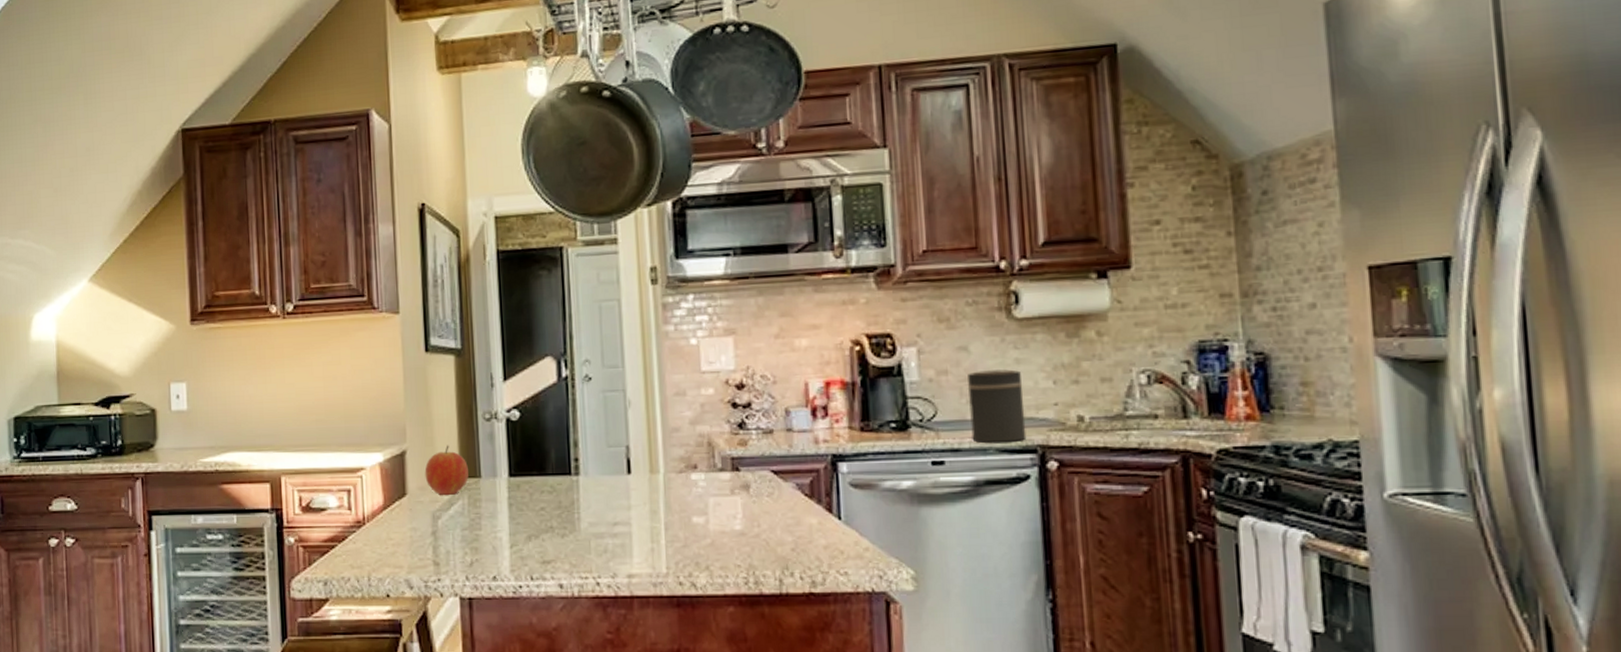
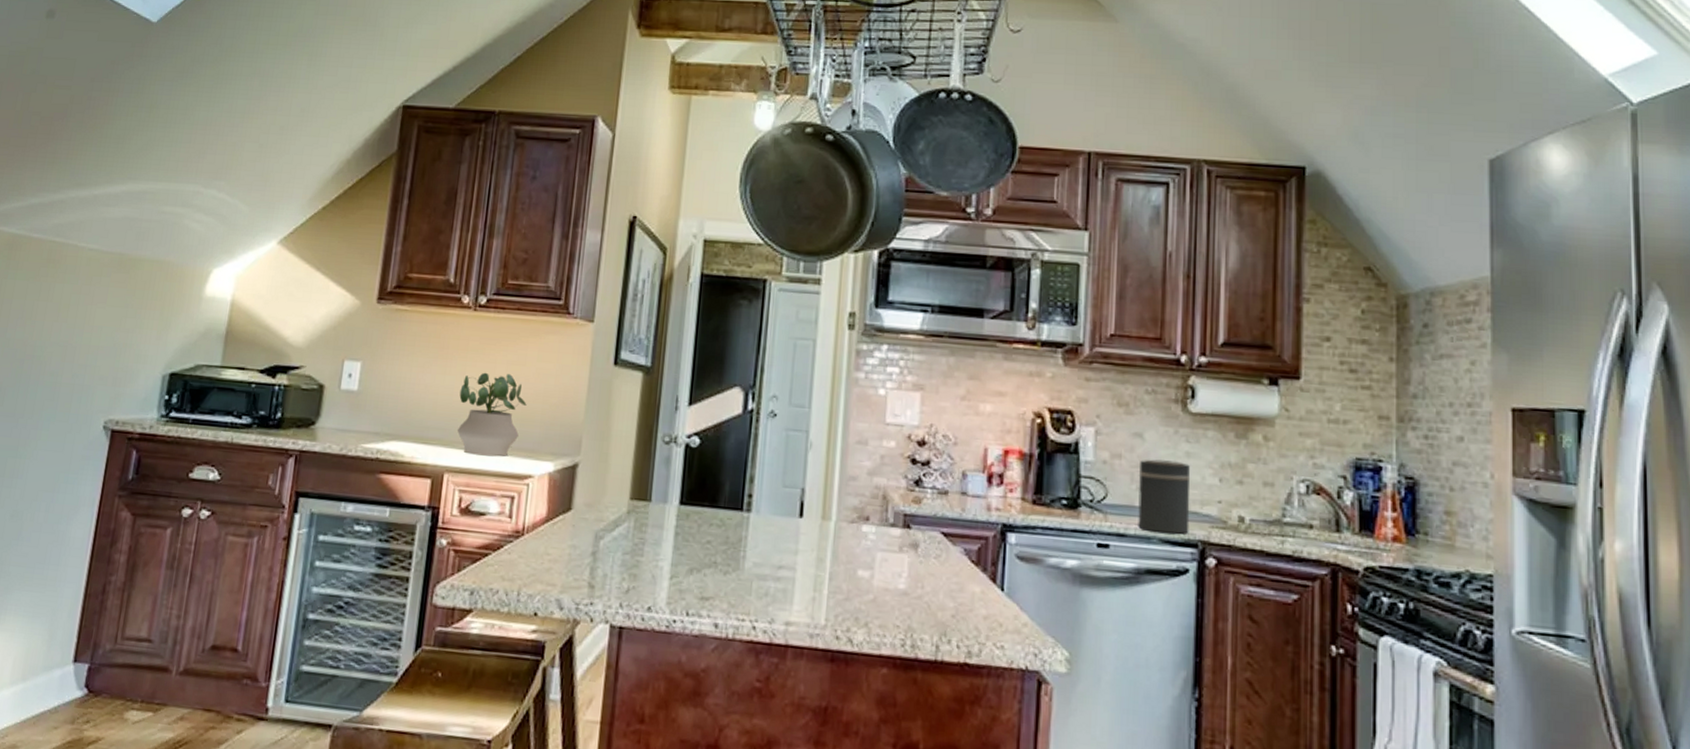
potted plant: none [283,375,348,456] -> present [457,372,527,457]
fruit: present [425,445,469,496] -> none [593,463,640,517]

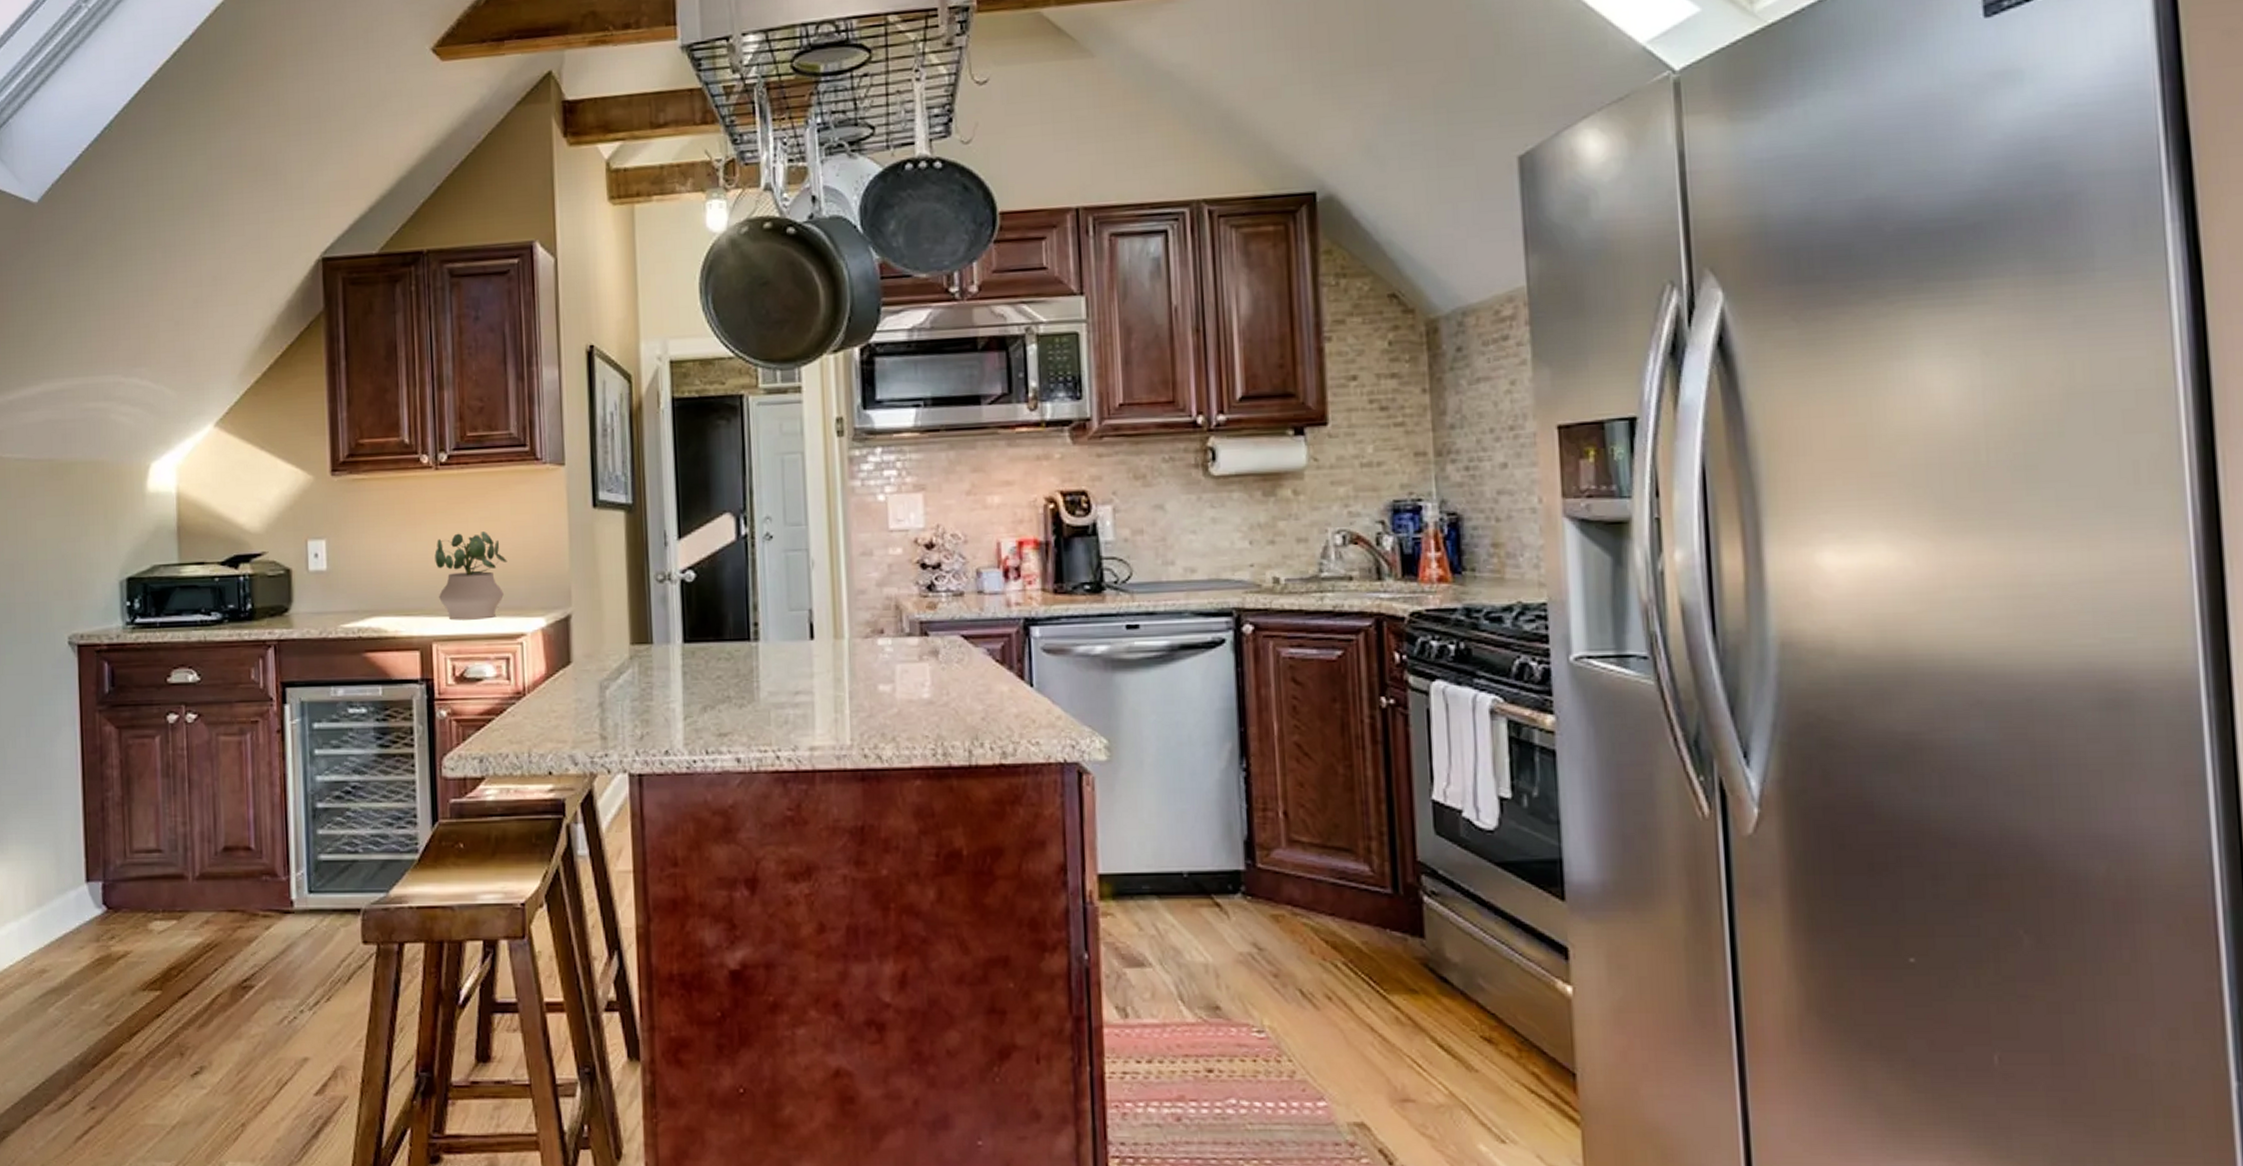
cylinder: present [1138,459,1191,534] -> none [1163,529,1222,605]

